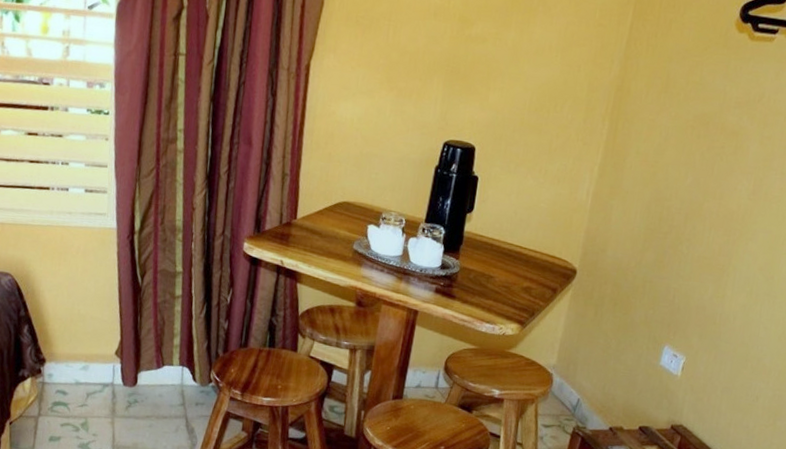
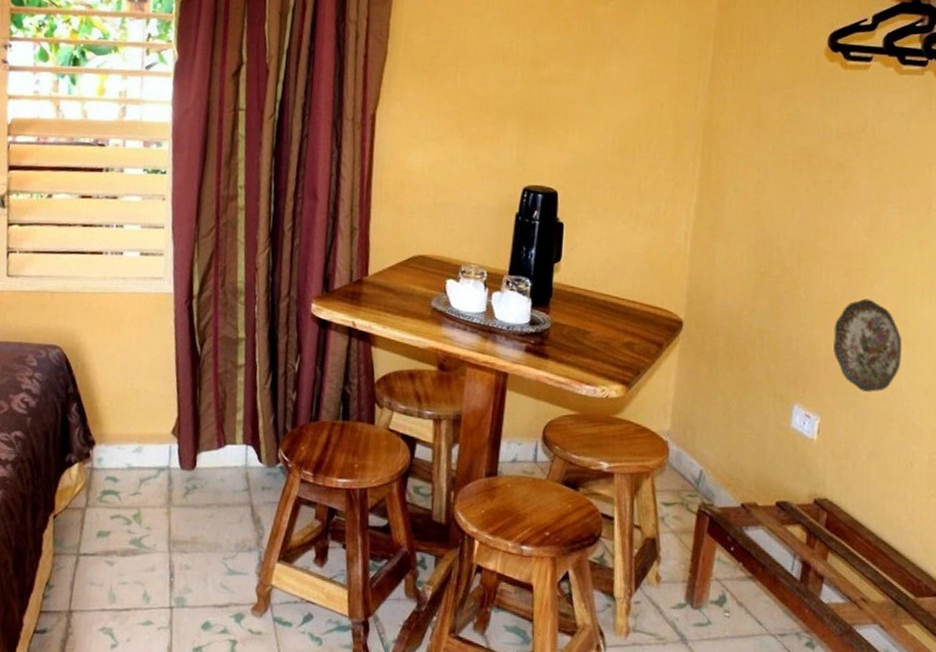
decorative plate: none [705,255,765,337] -> present [833,298,901,392]

